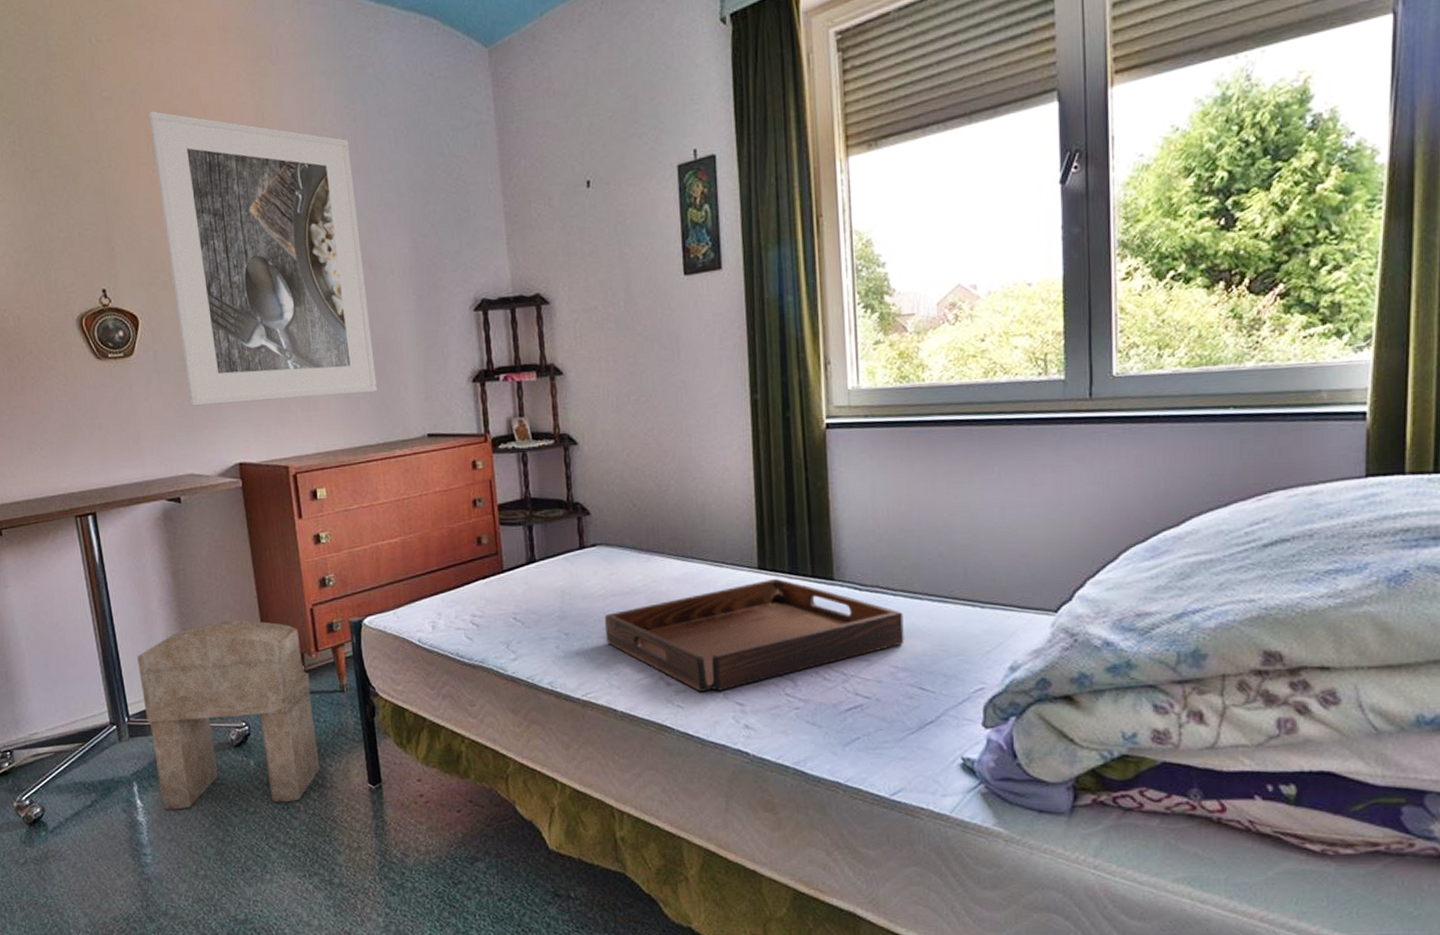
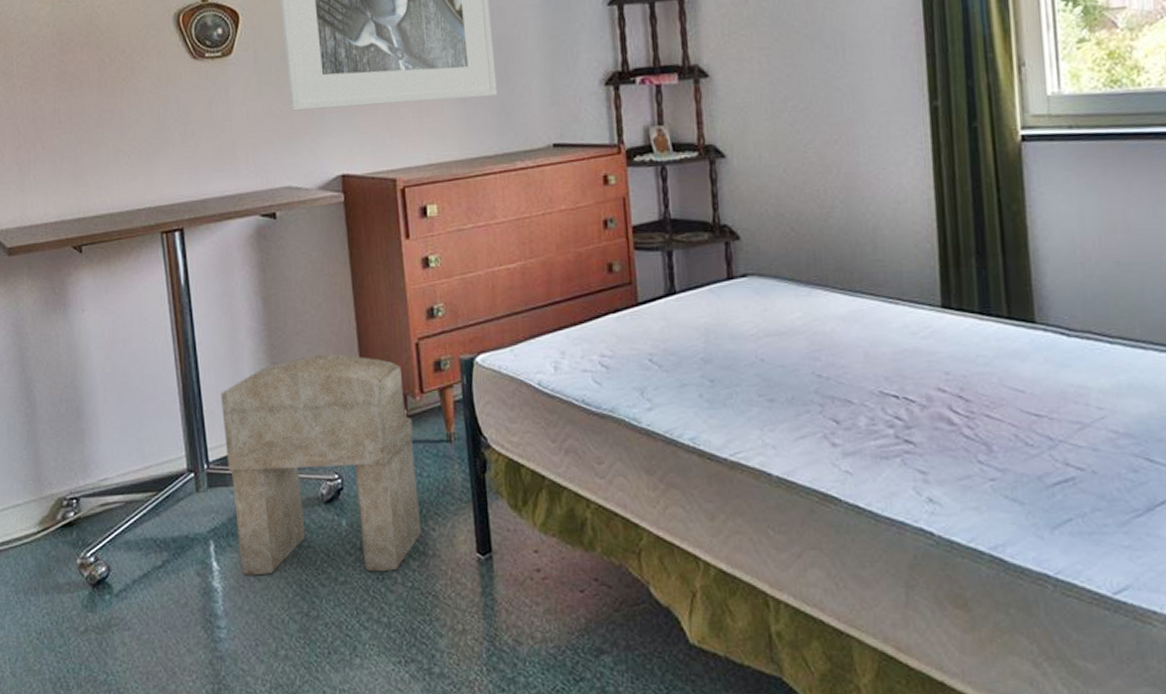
serving tray: present [604,578,904,692] -> none [756,319,1126,455]

